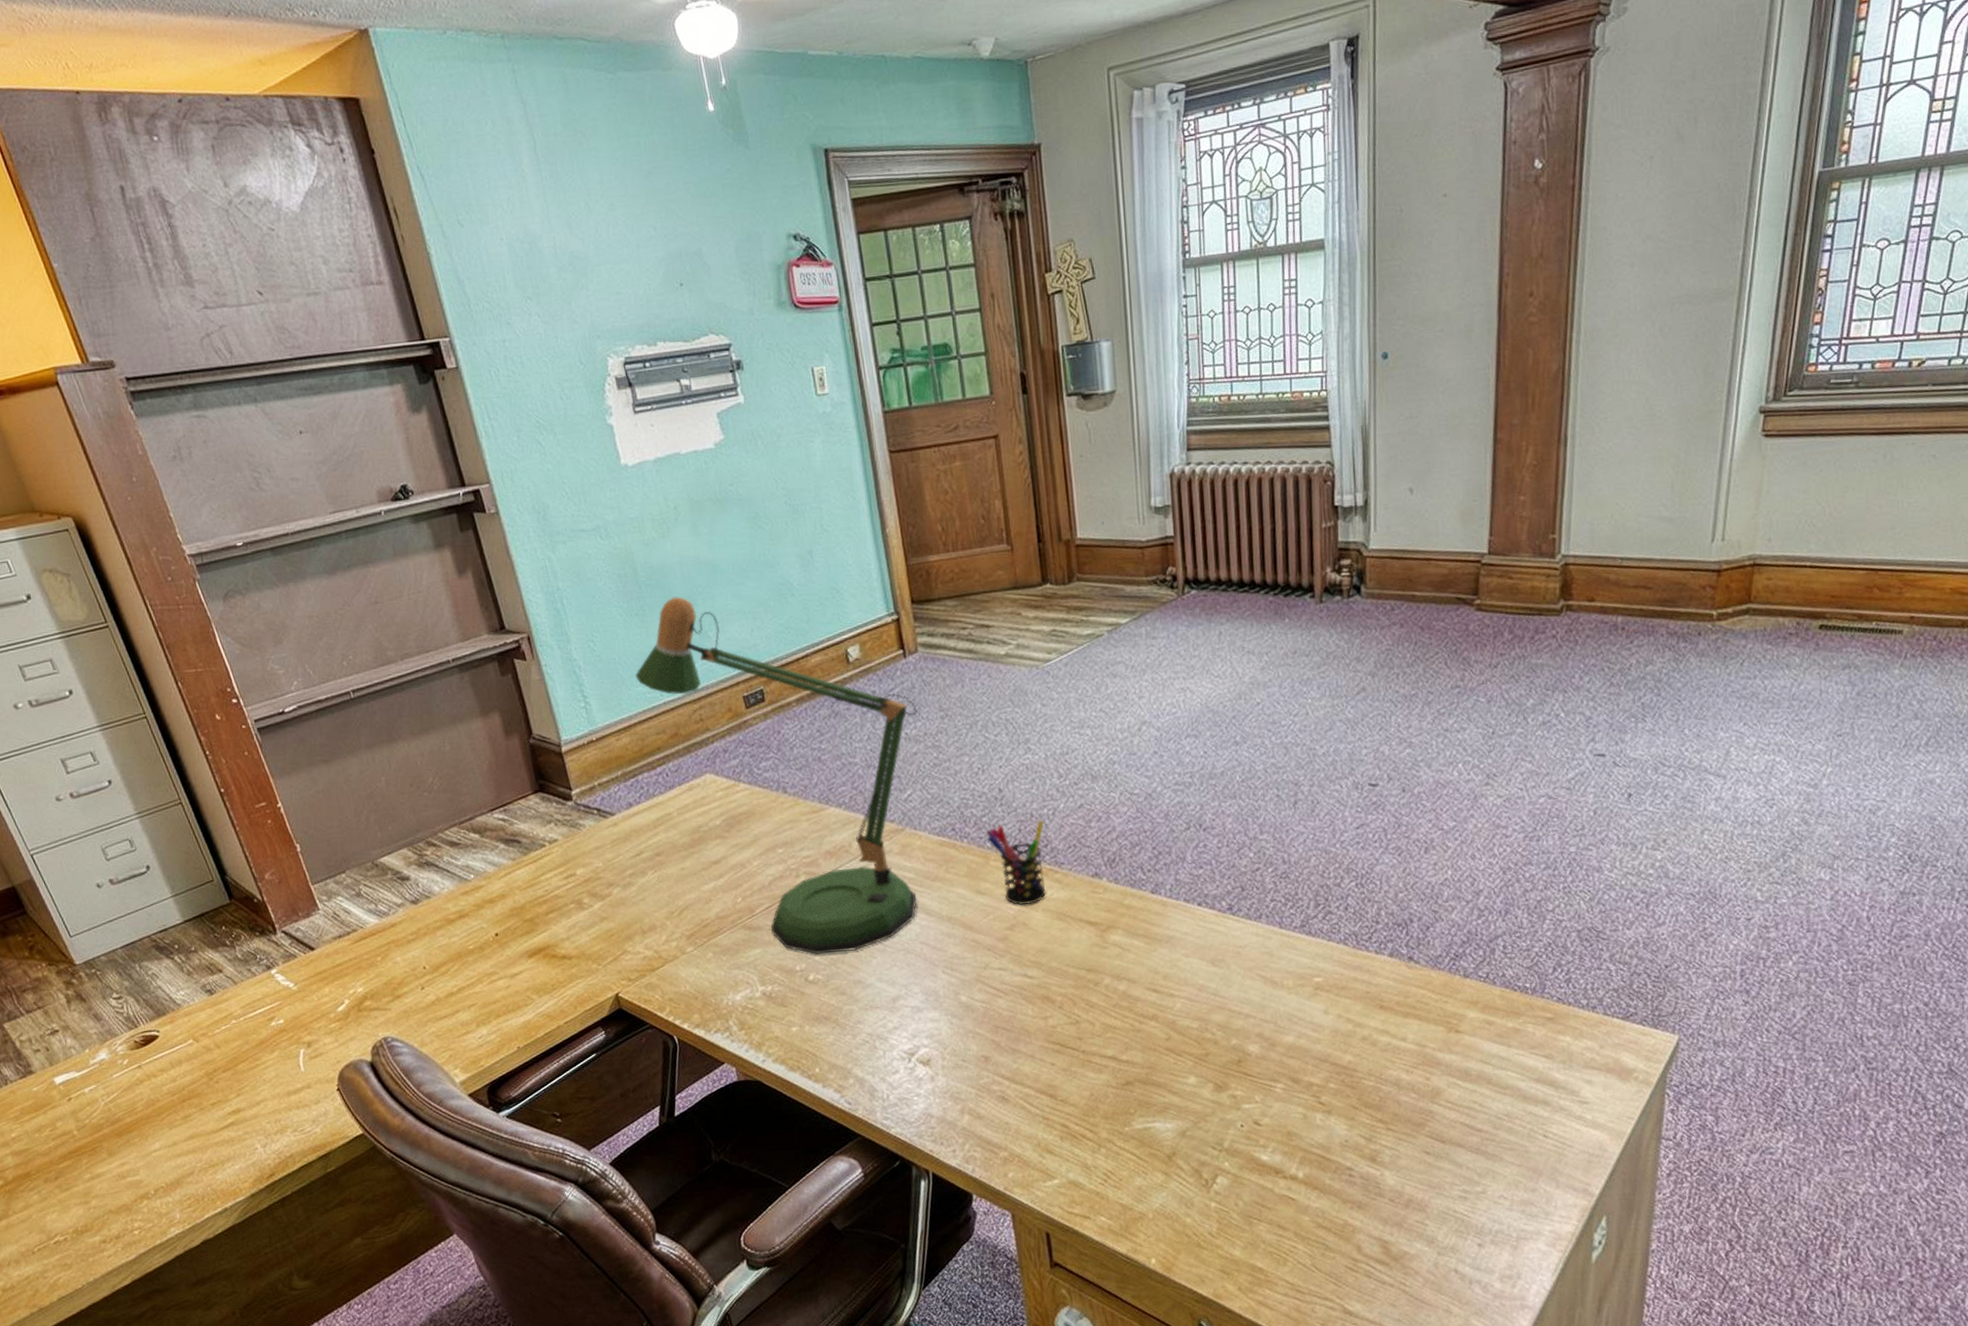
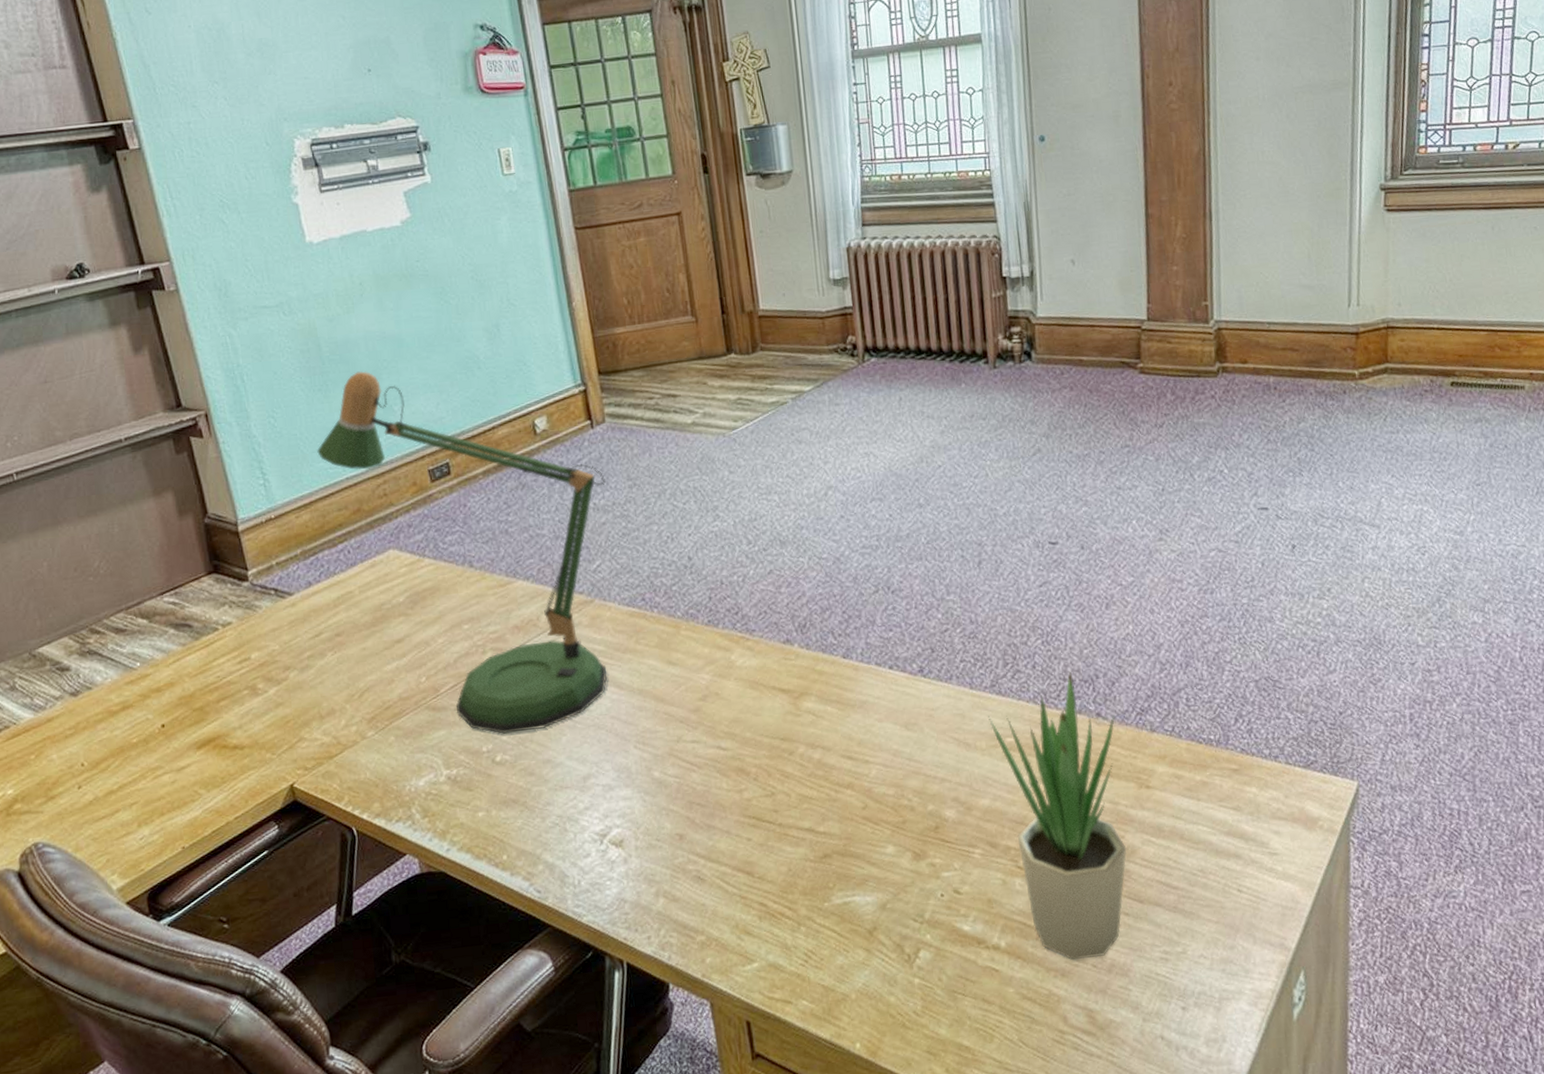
pen holder: present [986,820,1046,906] -> none [676,587,738,675]
potted plant: none [1297,913,1432,1193] -> present [988,670,1127,960]

